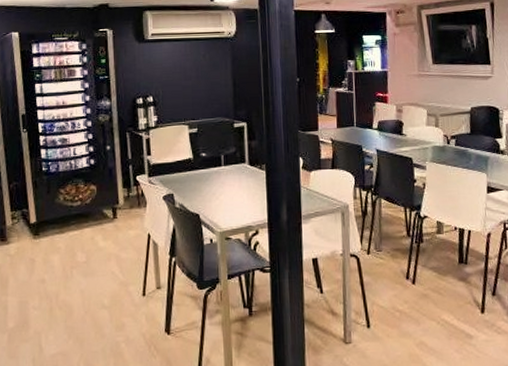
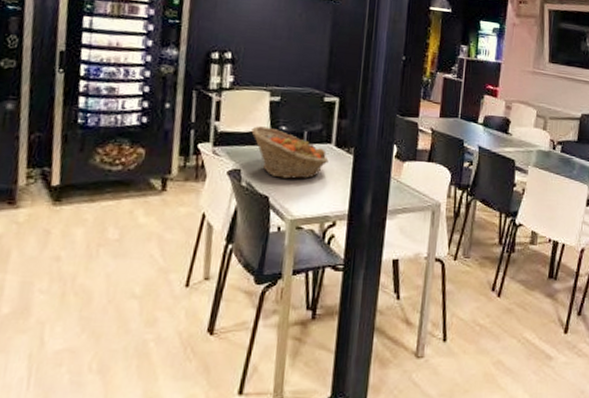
fruit basket: none [178,155,245,198] -> present [251,126,329,180]

